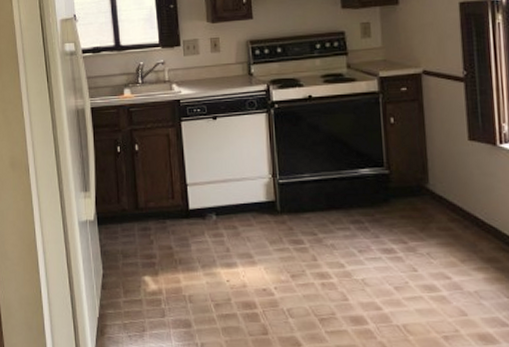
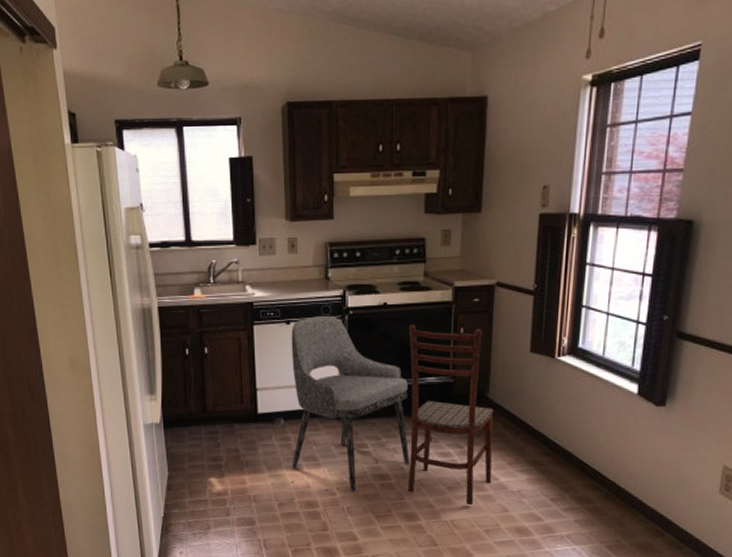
dining chair: none [218,109,350,292] -> present [291,315,410,492]
dining chair: none [336,116,444,308] -> present [407,324,494,506]

